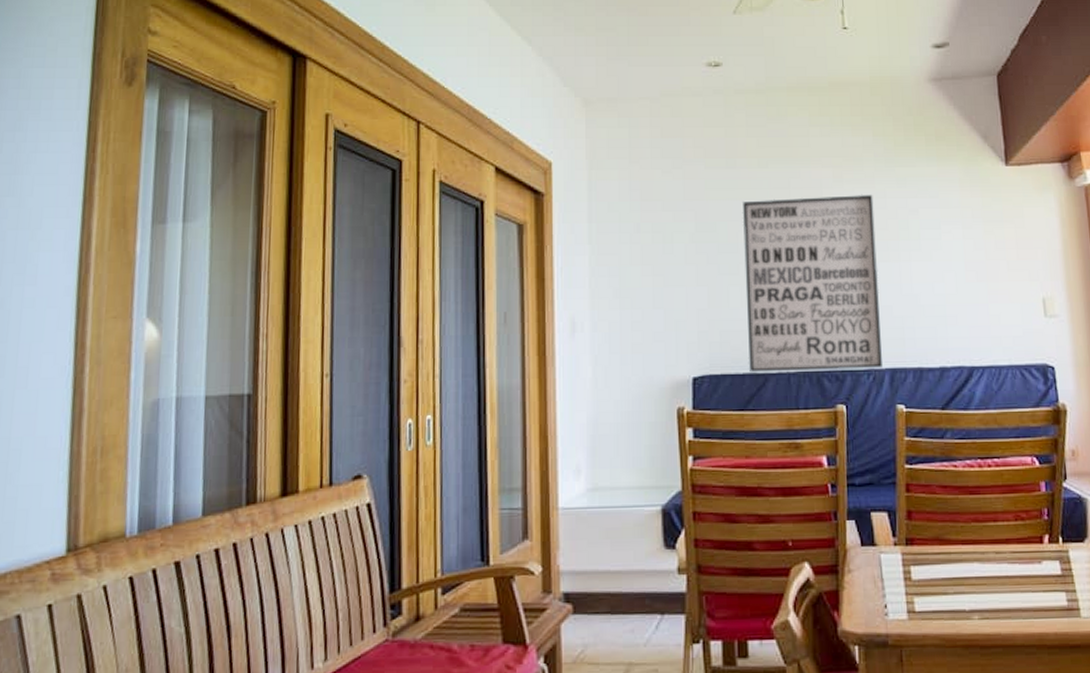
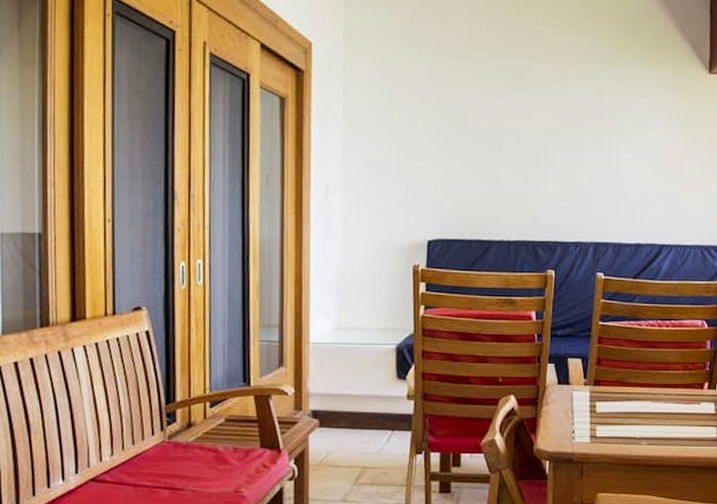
wall art: present [742,195,882,373] -> none [475,89,593,242]

